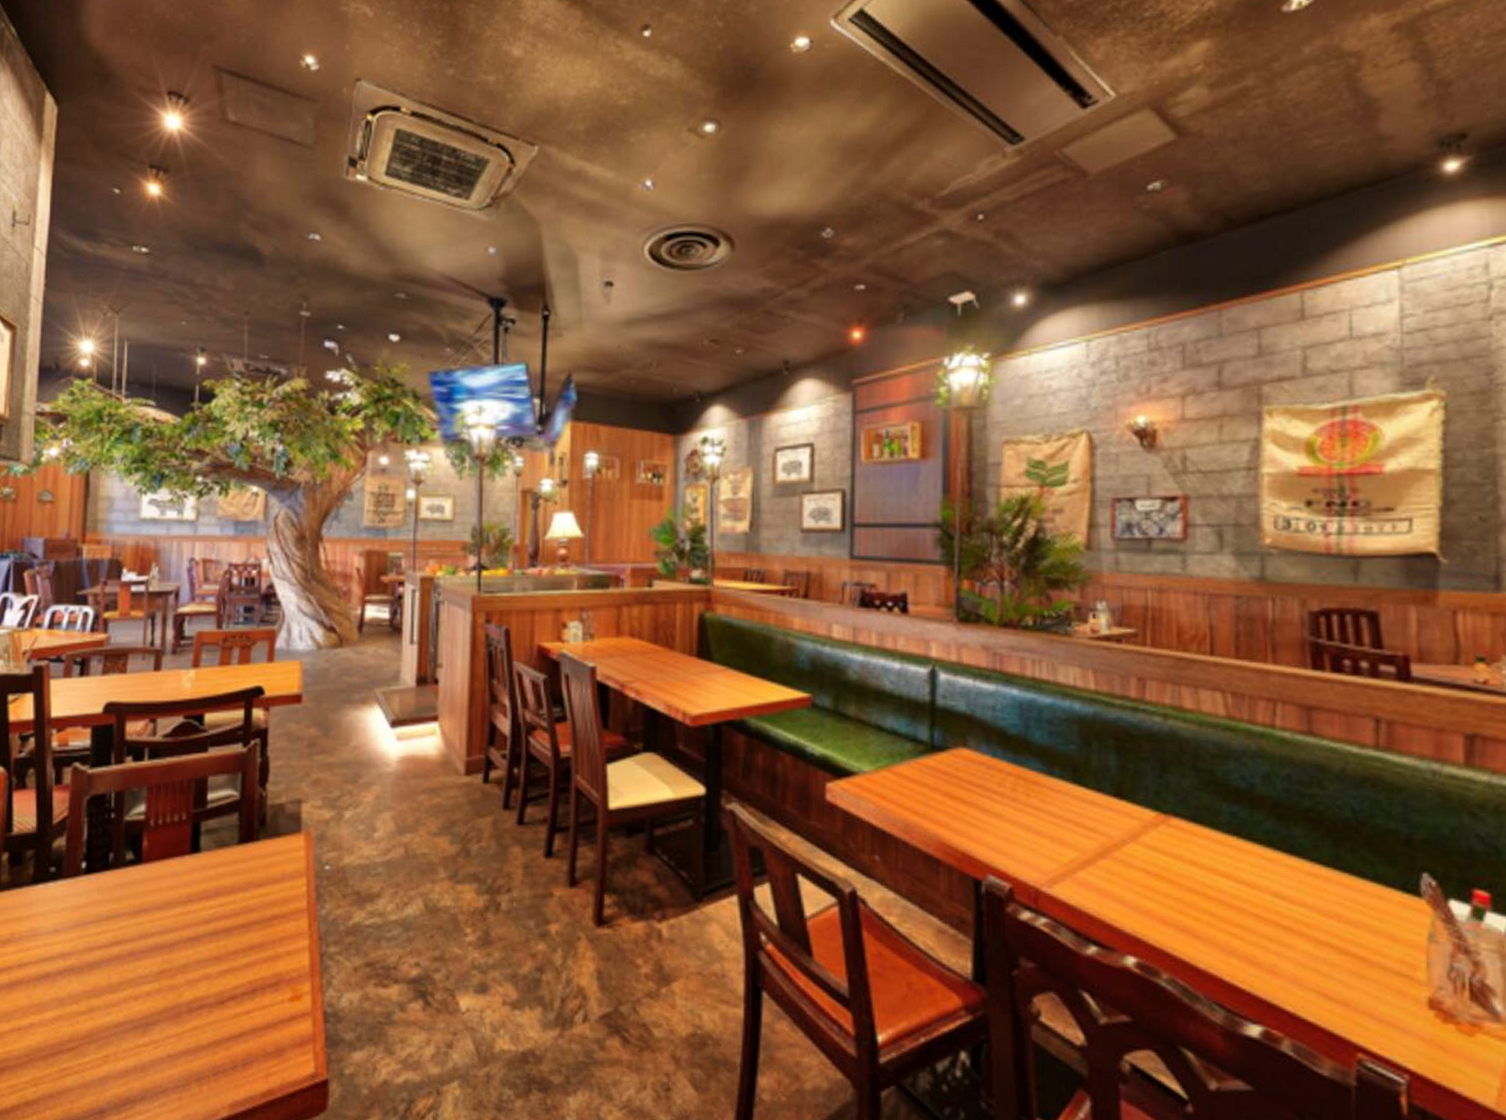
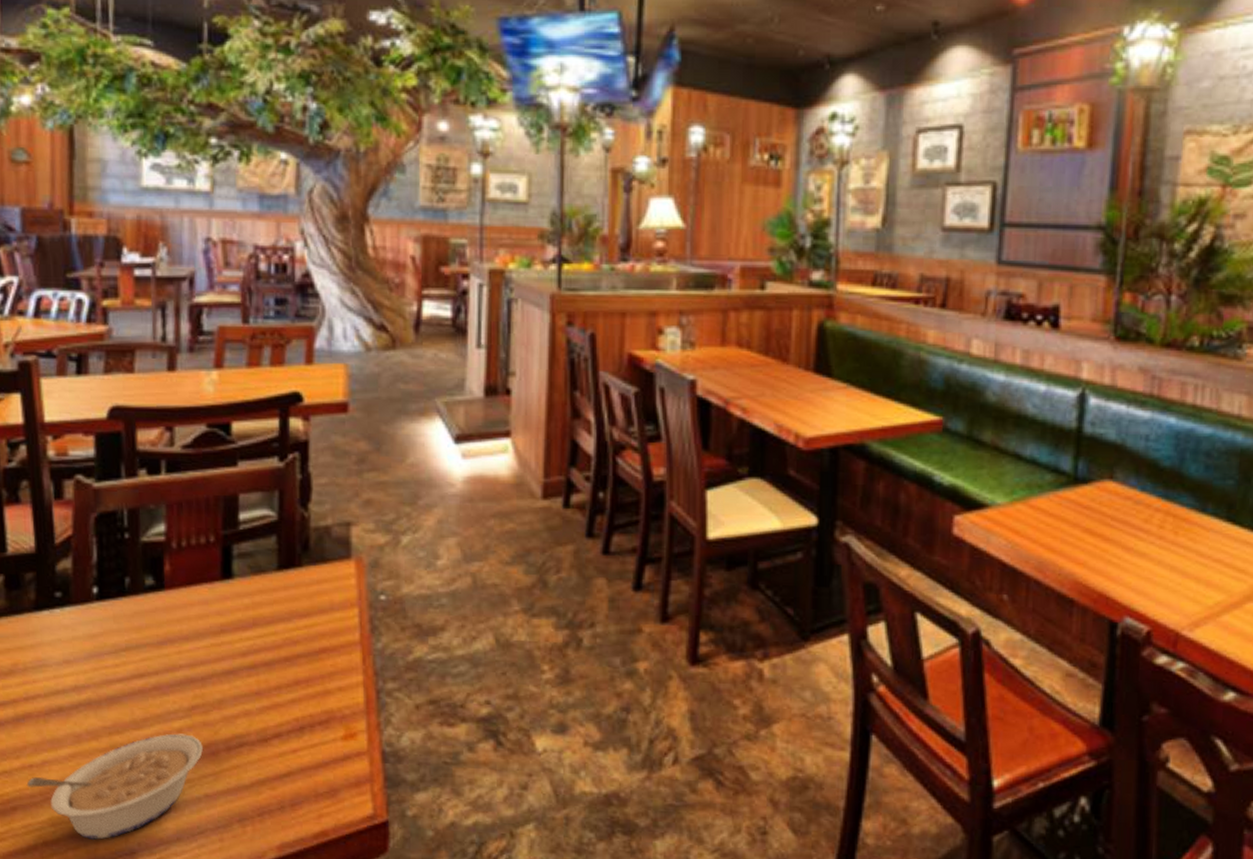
legume: none [14,997,168,1099] -> present [26,733,203,840]

